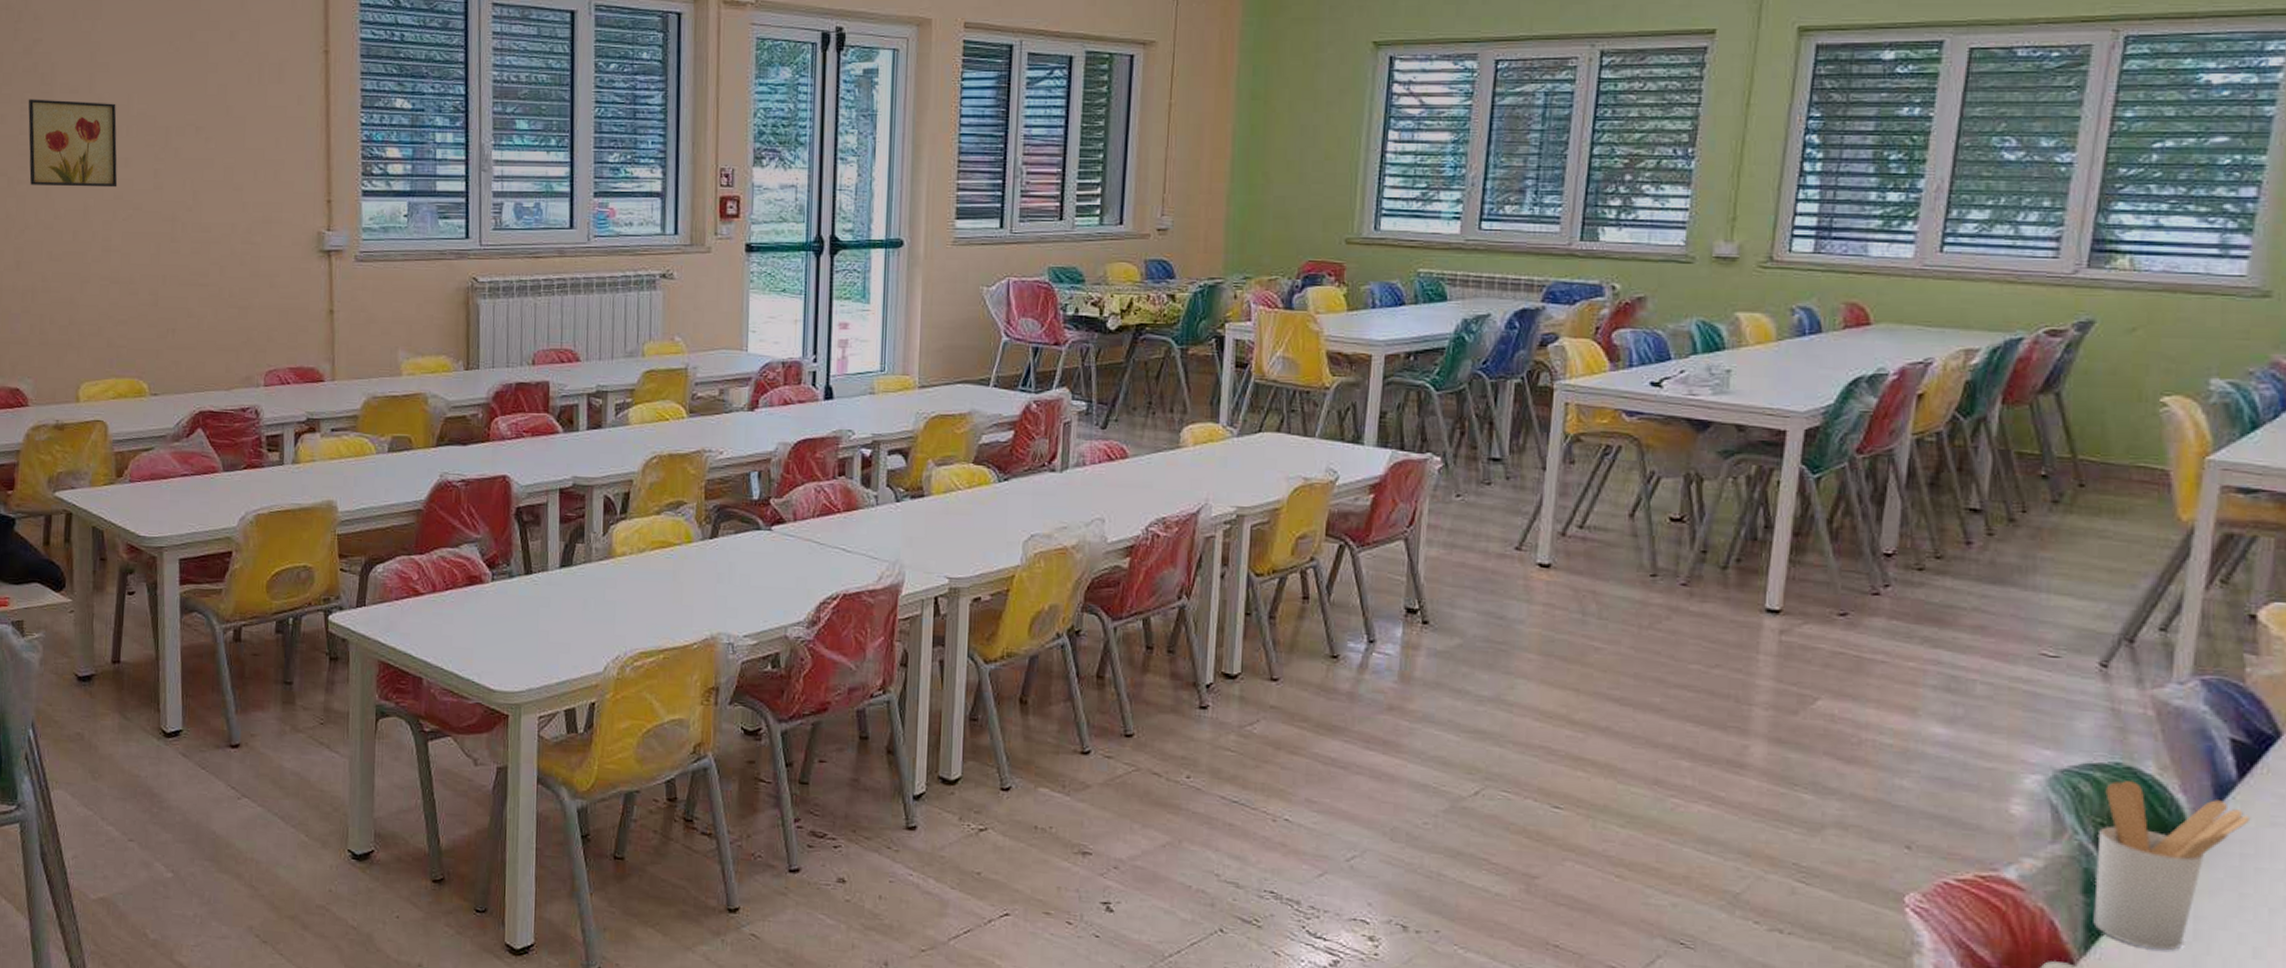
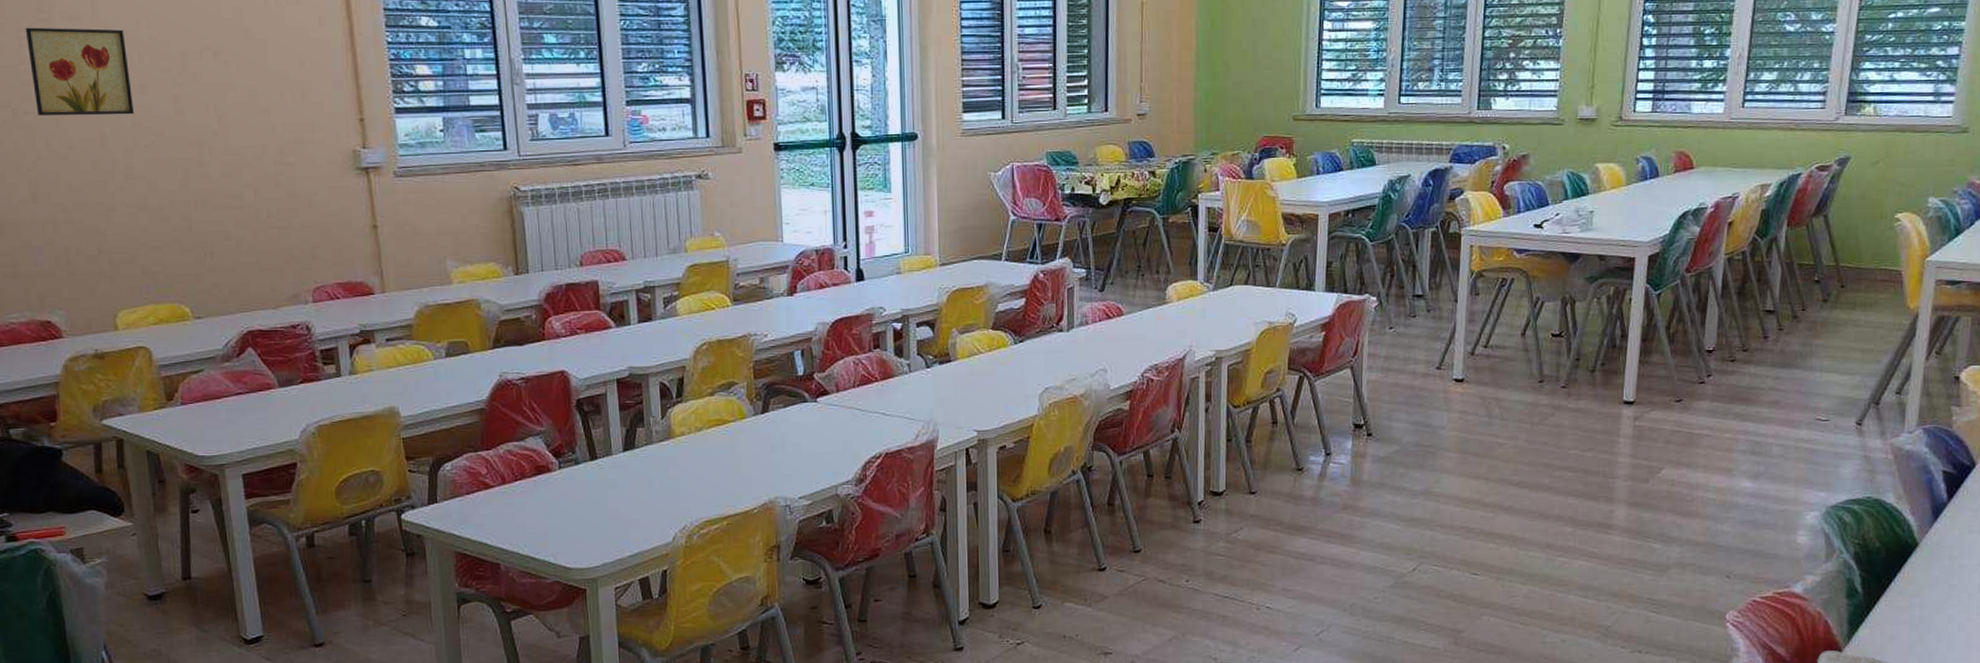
utensil holder: present [2093,781,2251,951] -> none [1854,510,1956,634]

